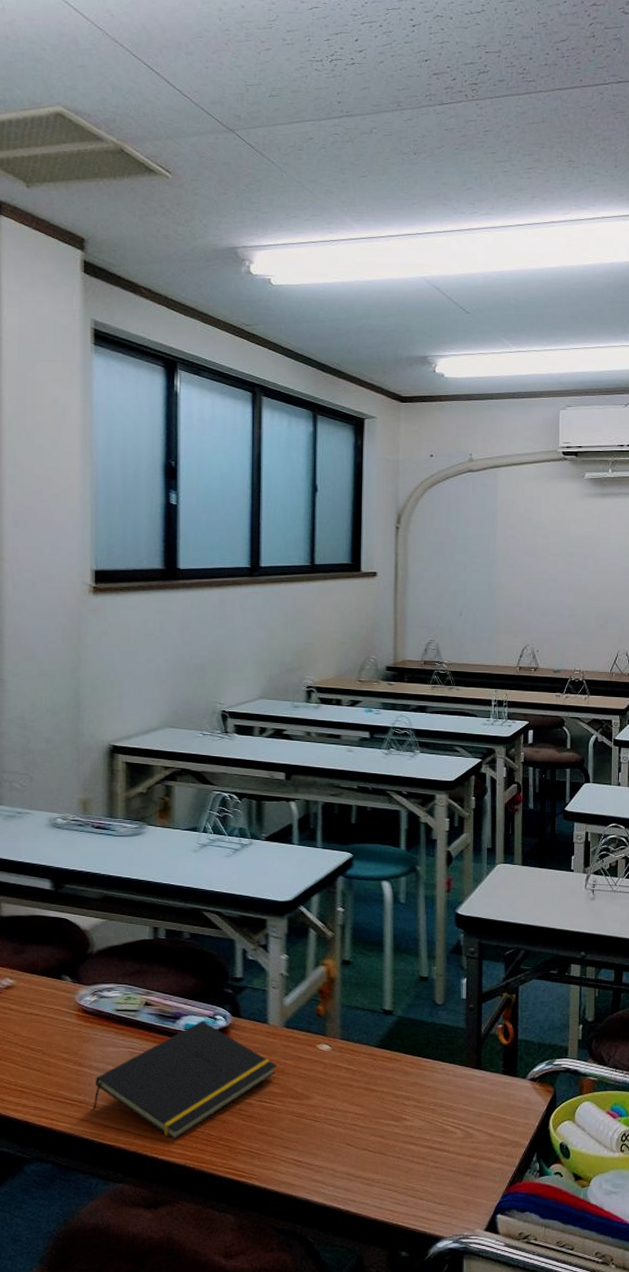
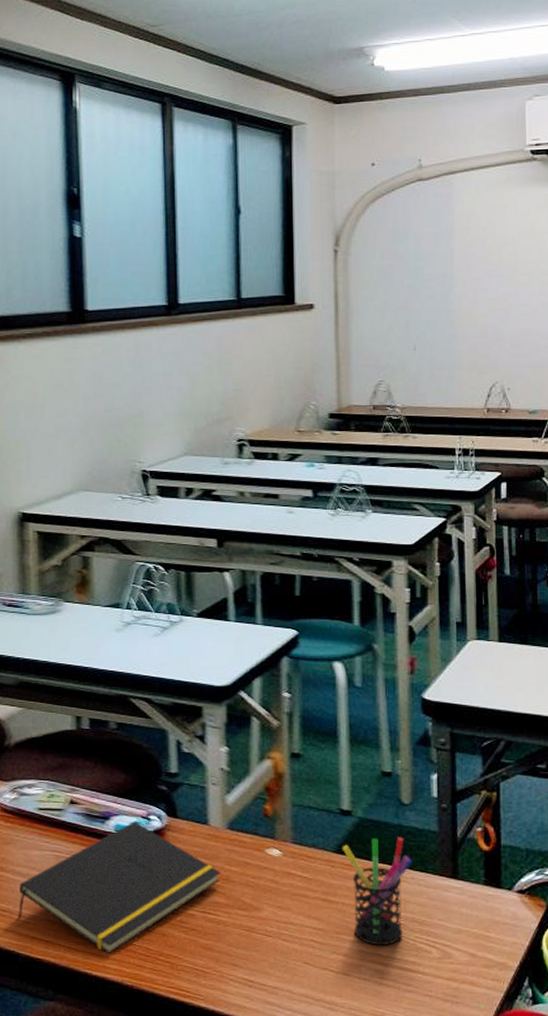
pen holder: none [383,1033,444,1128] -> present [342,837,413,946]

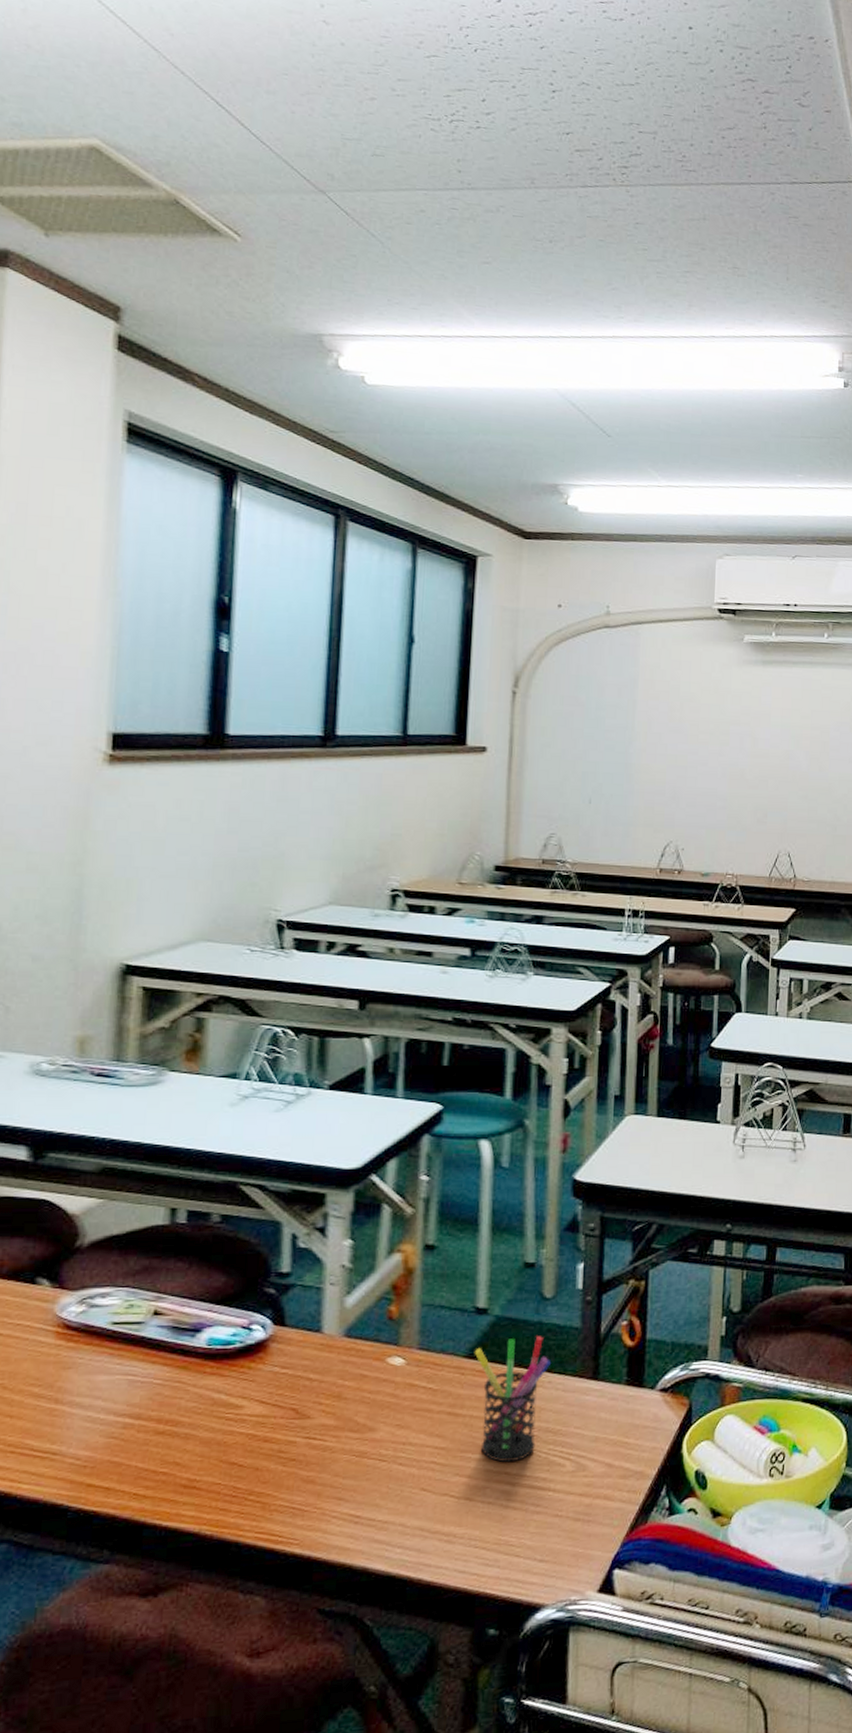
notepad: present [18,822,221,953] -> none [72,1333,333,1497]

